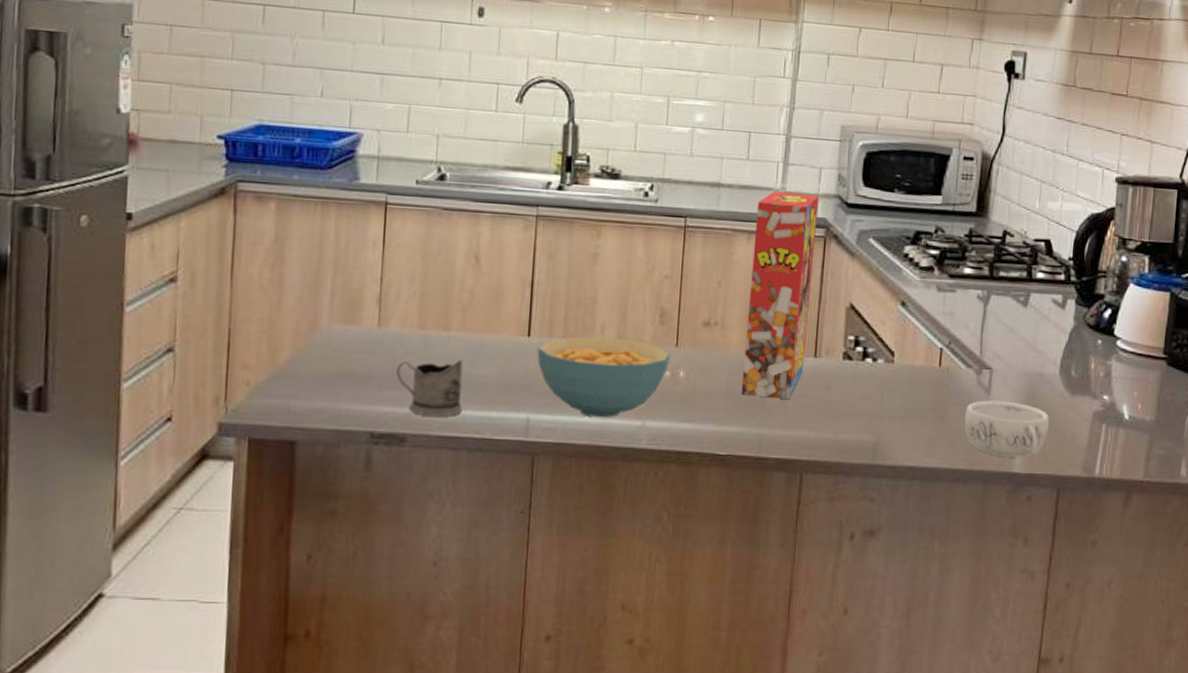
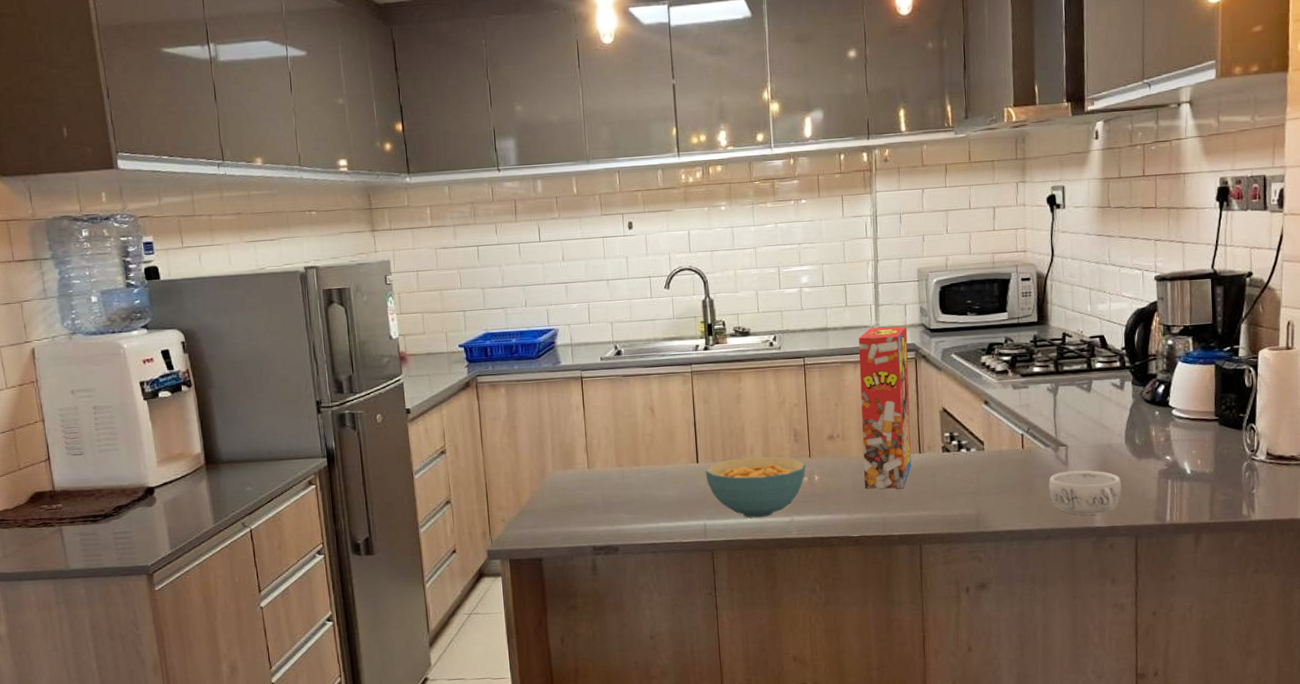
tea glass holder: present [396,359,463,417] -> none [605,486,657,530]

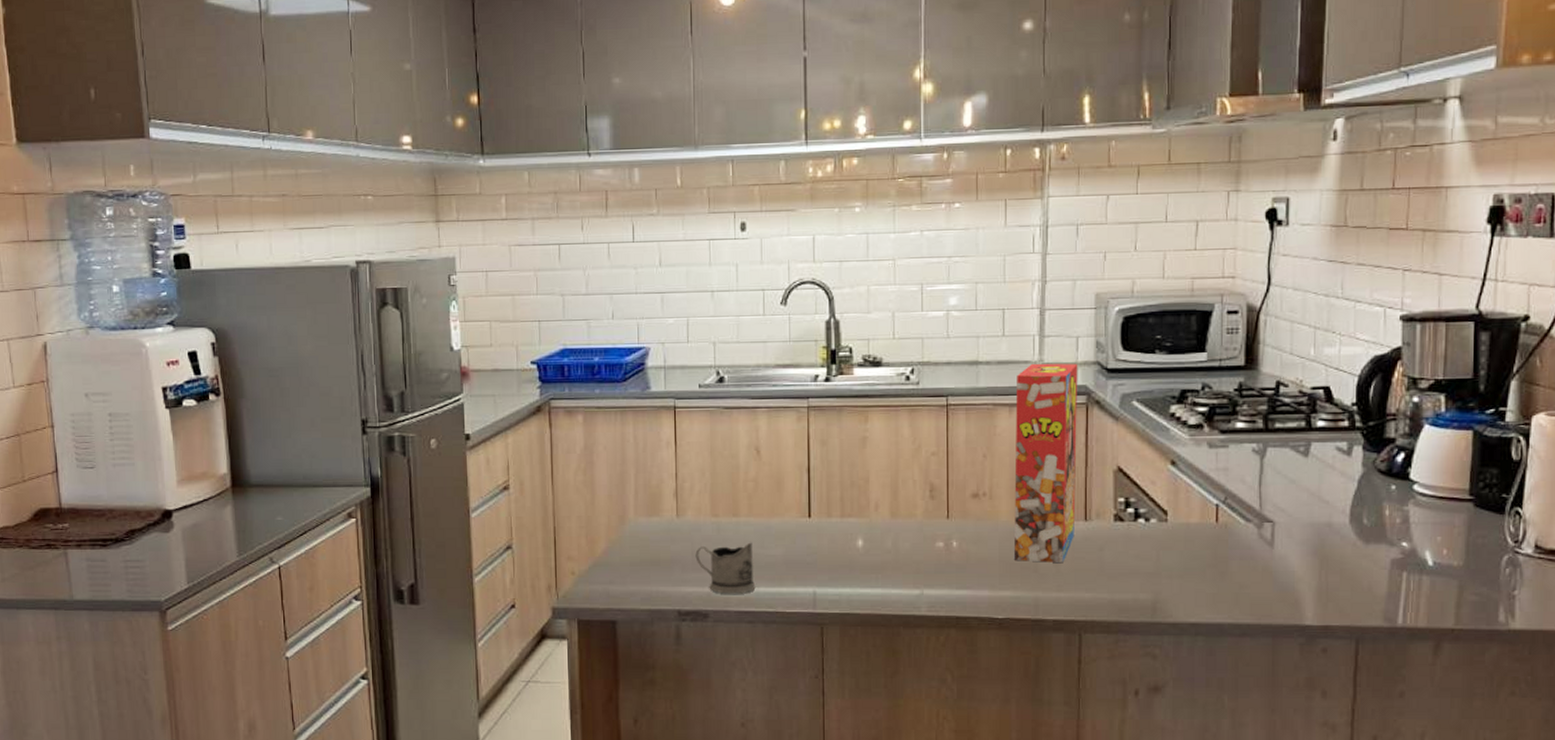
tea glass holder: none [605,486,657,530] -> present [695,542,756,594]
cereal bowl: present [705,456,807,518] -> none [818,514,943,588]
decorative bowl: present [1048,470,1122,515] -> none [1247,553,1342,609]

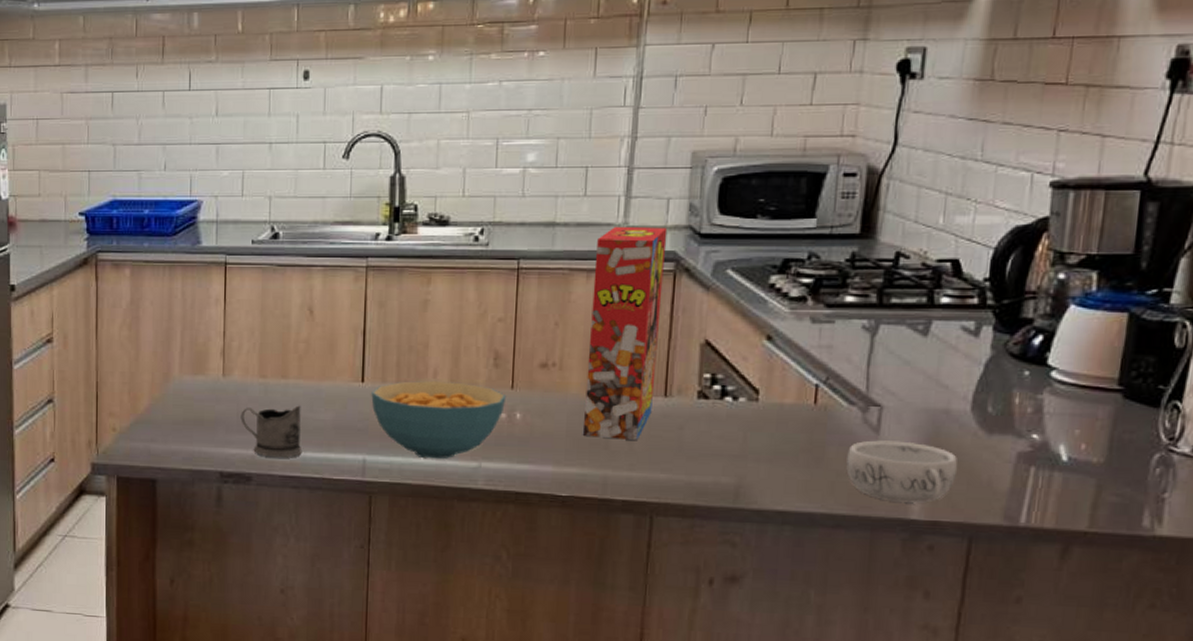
cereal bowl: none [818,514,943,588] -> present [371,381,507,458]
decorative bowl: none [1247,553,1342,609] -> present [846,440,958,503]

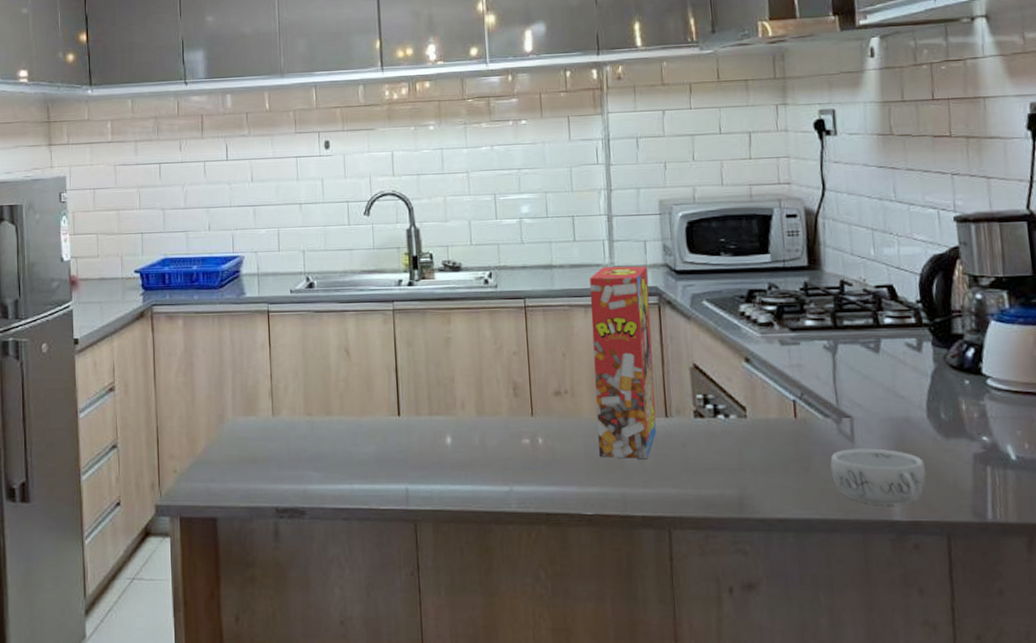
tea glass holder: present [240,405,302,458] -> none [291,440,350,491]
cereal bowl: present [371,381,507,458] -> none [408,412,528,484]

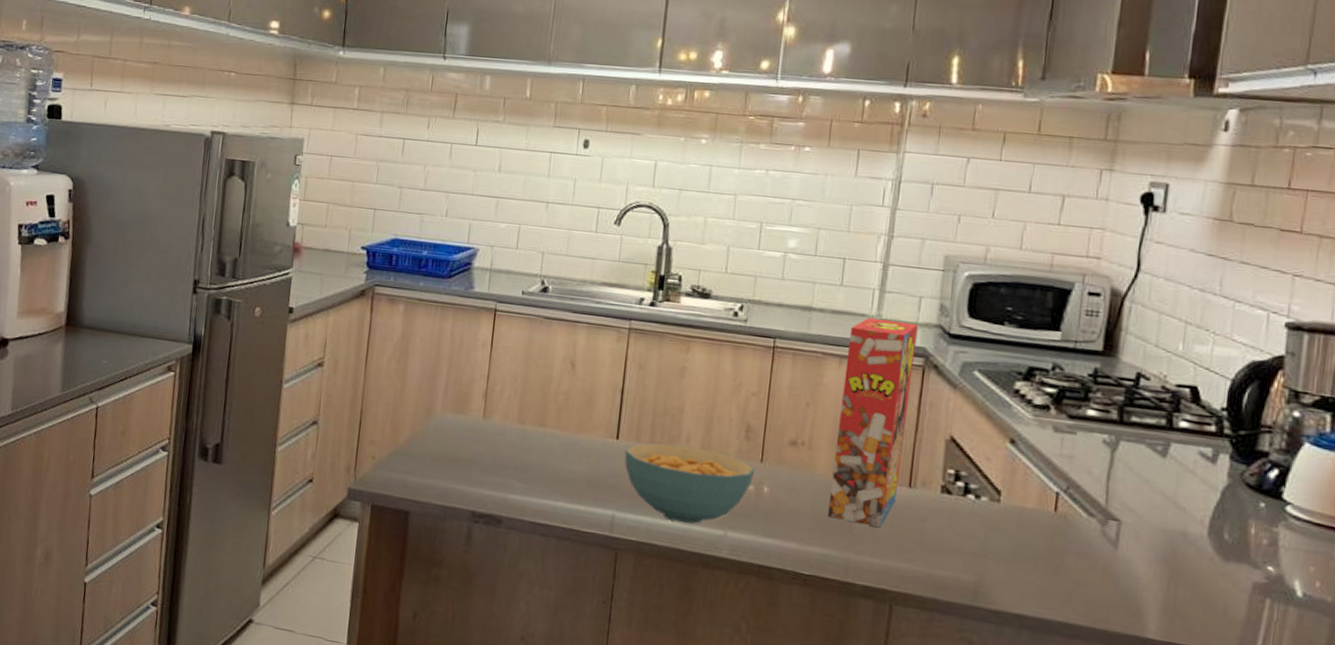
cereal bowl: none [408,412,528,484] -> present [624,443,756,524]
decorative bowl: present [830,448,927,505] -> none [1084,553,1195,623]

